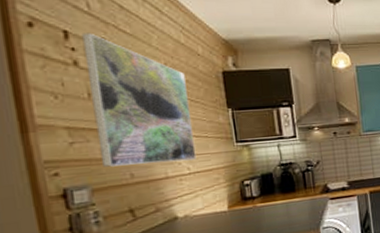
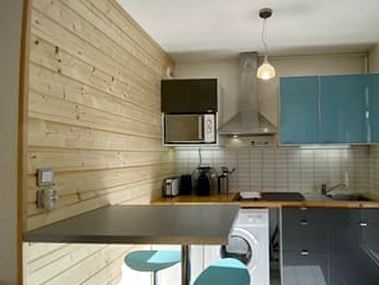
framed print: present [82,33,197,167] -> none [64,48,132,156]

